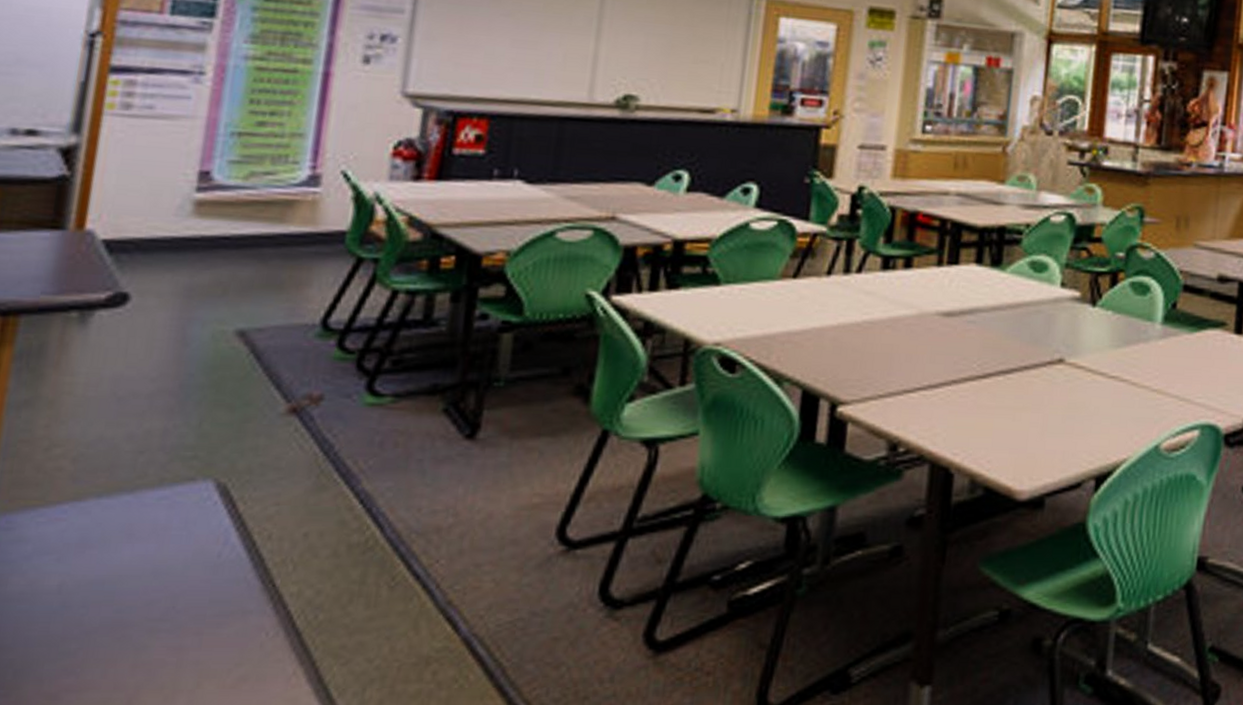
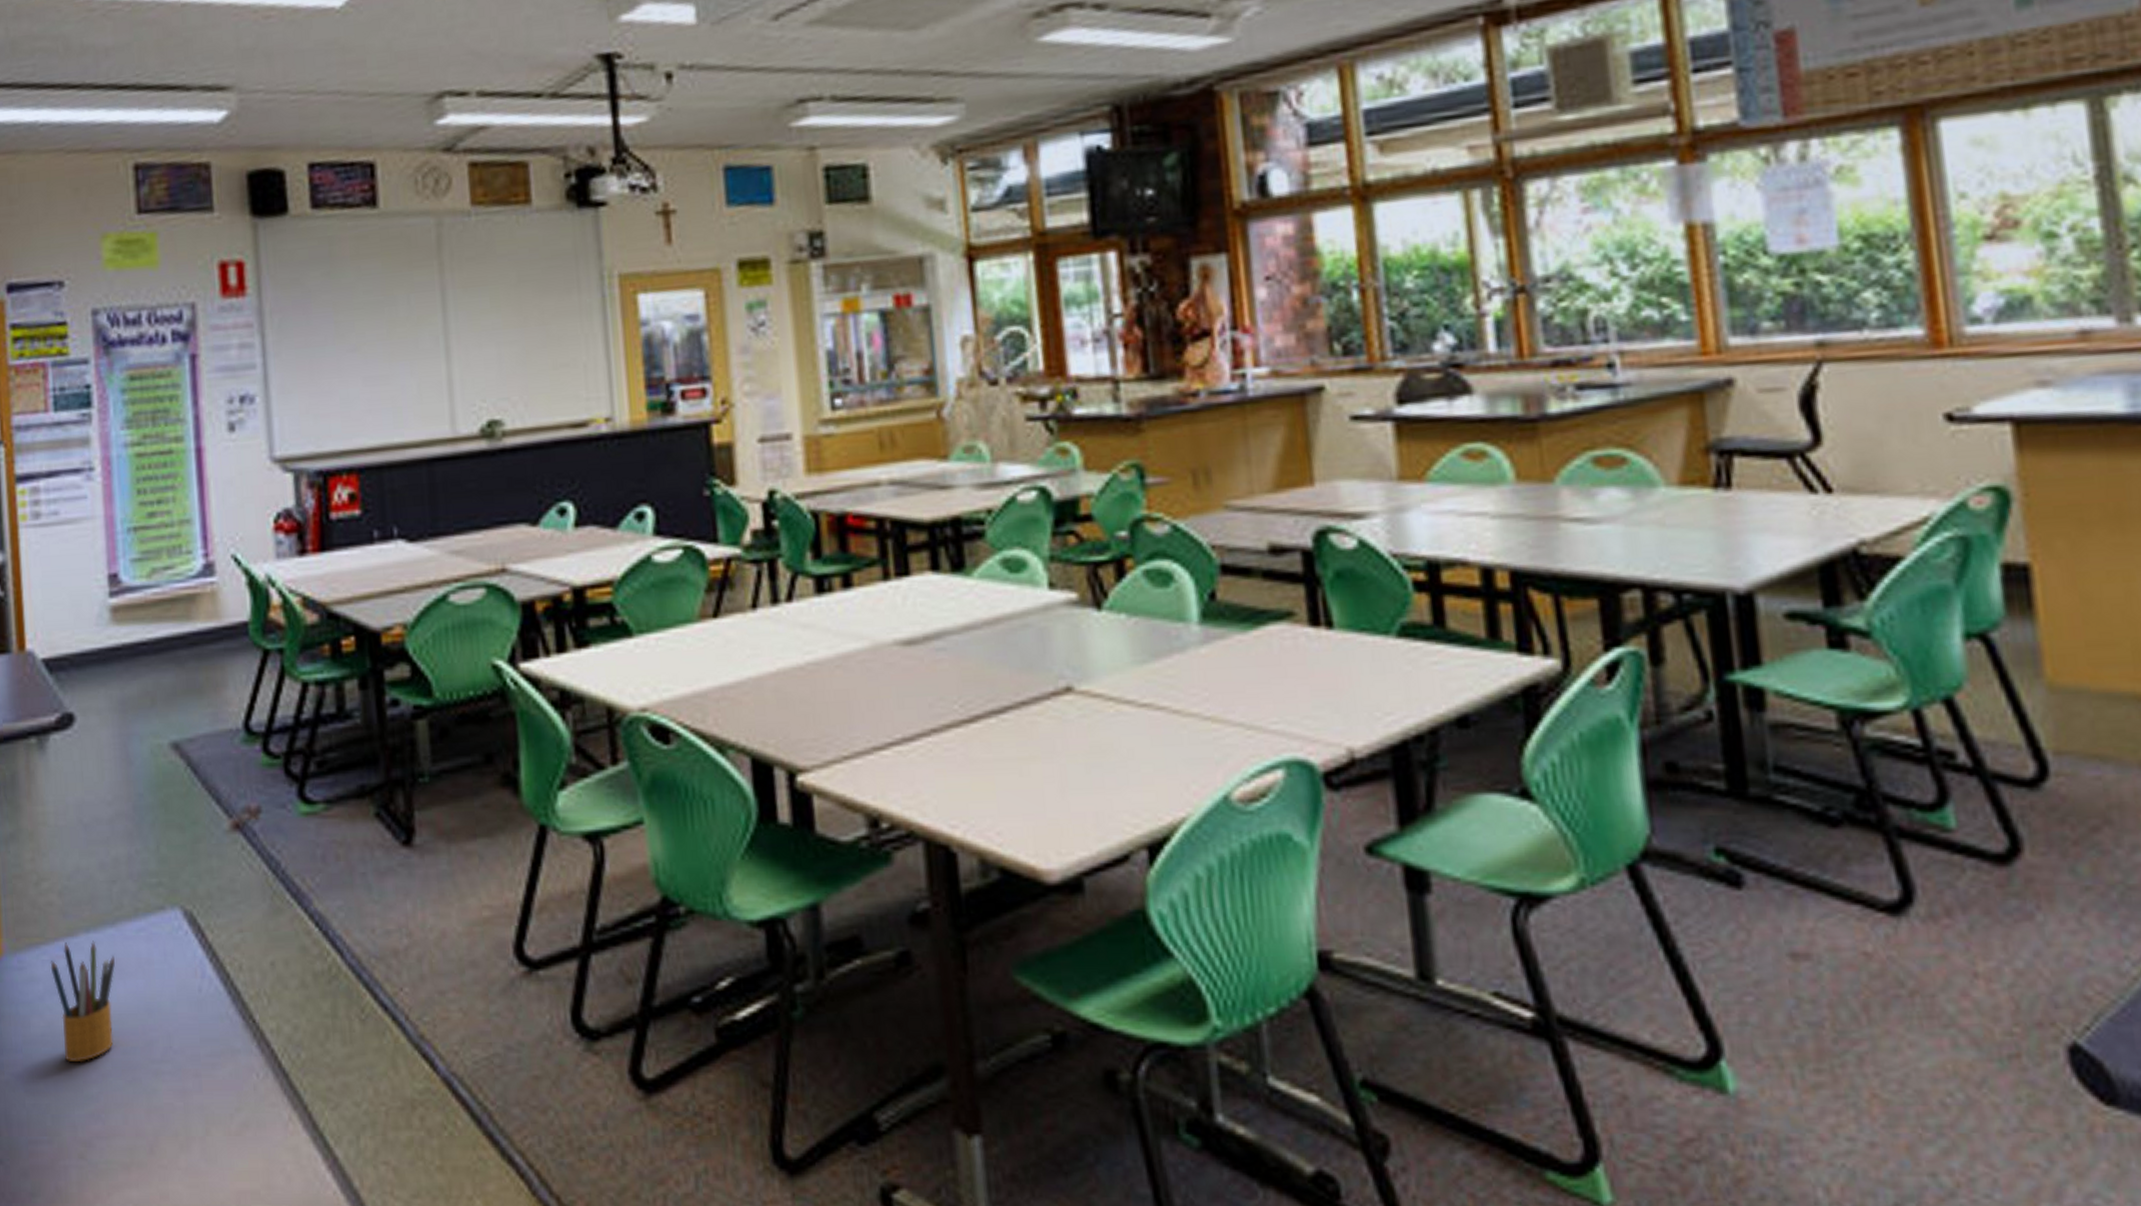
pencil box: none [44,506,126,620] -> present [50,940,115,1063]

